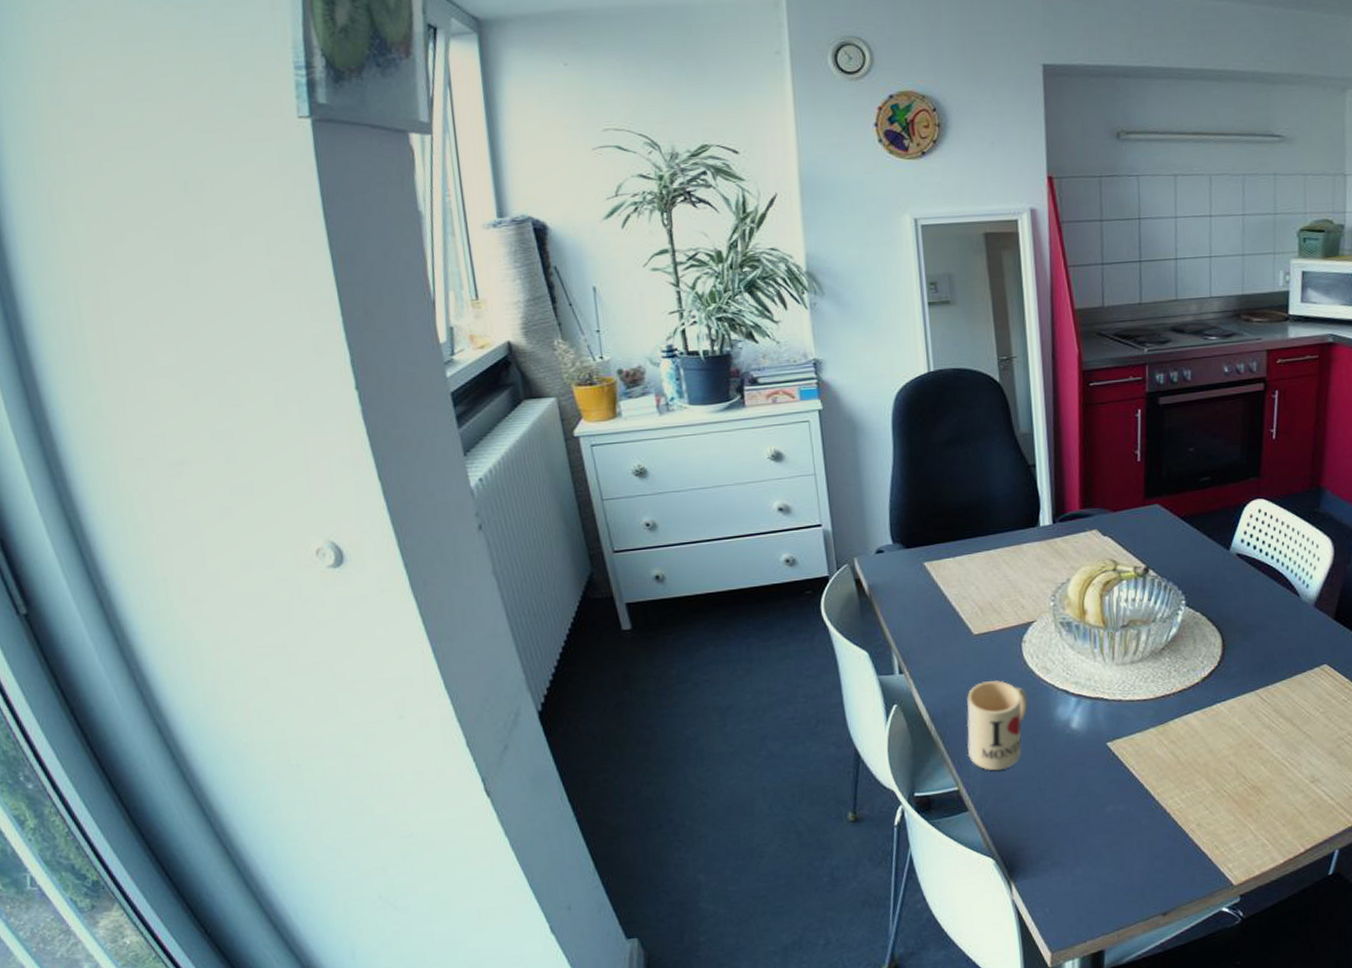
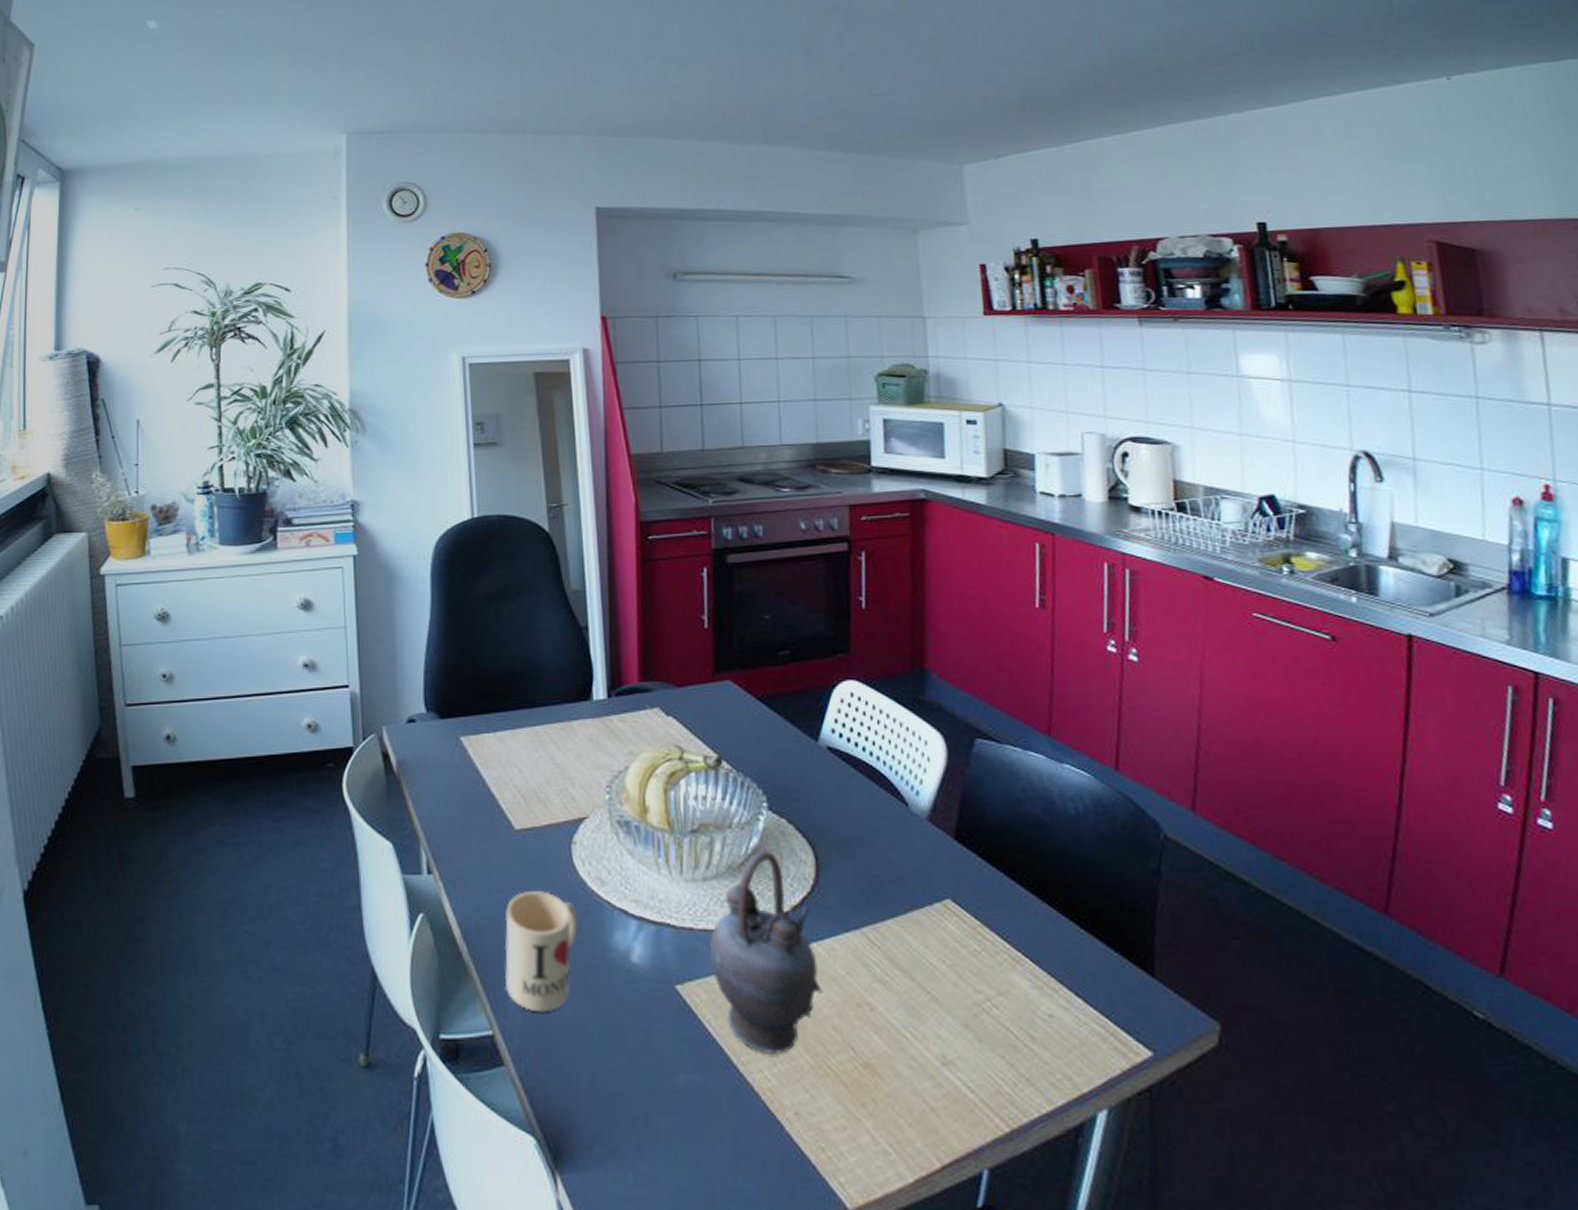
teapot: none [1135,637,1223,787] -> present [710,851,823,1056]

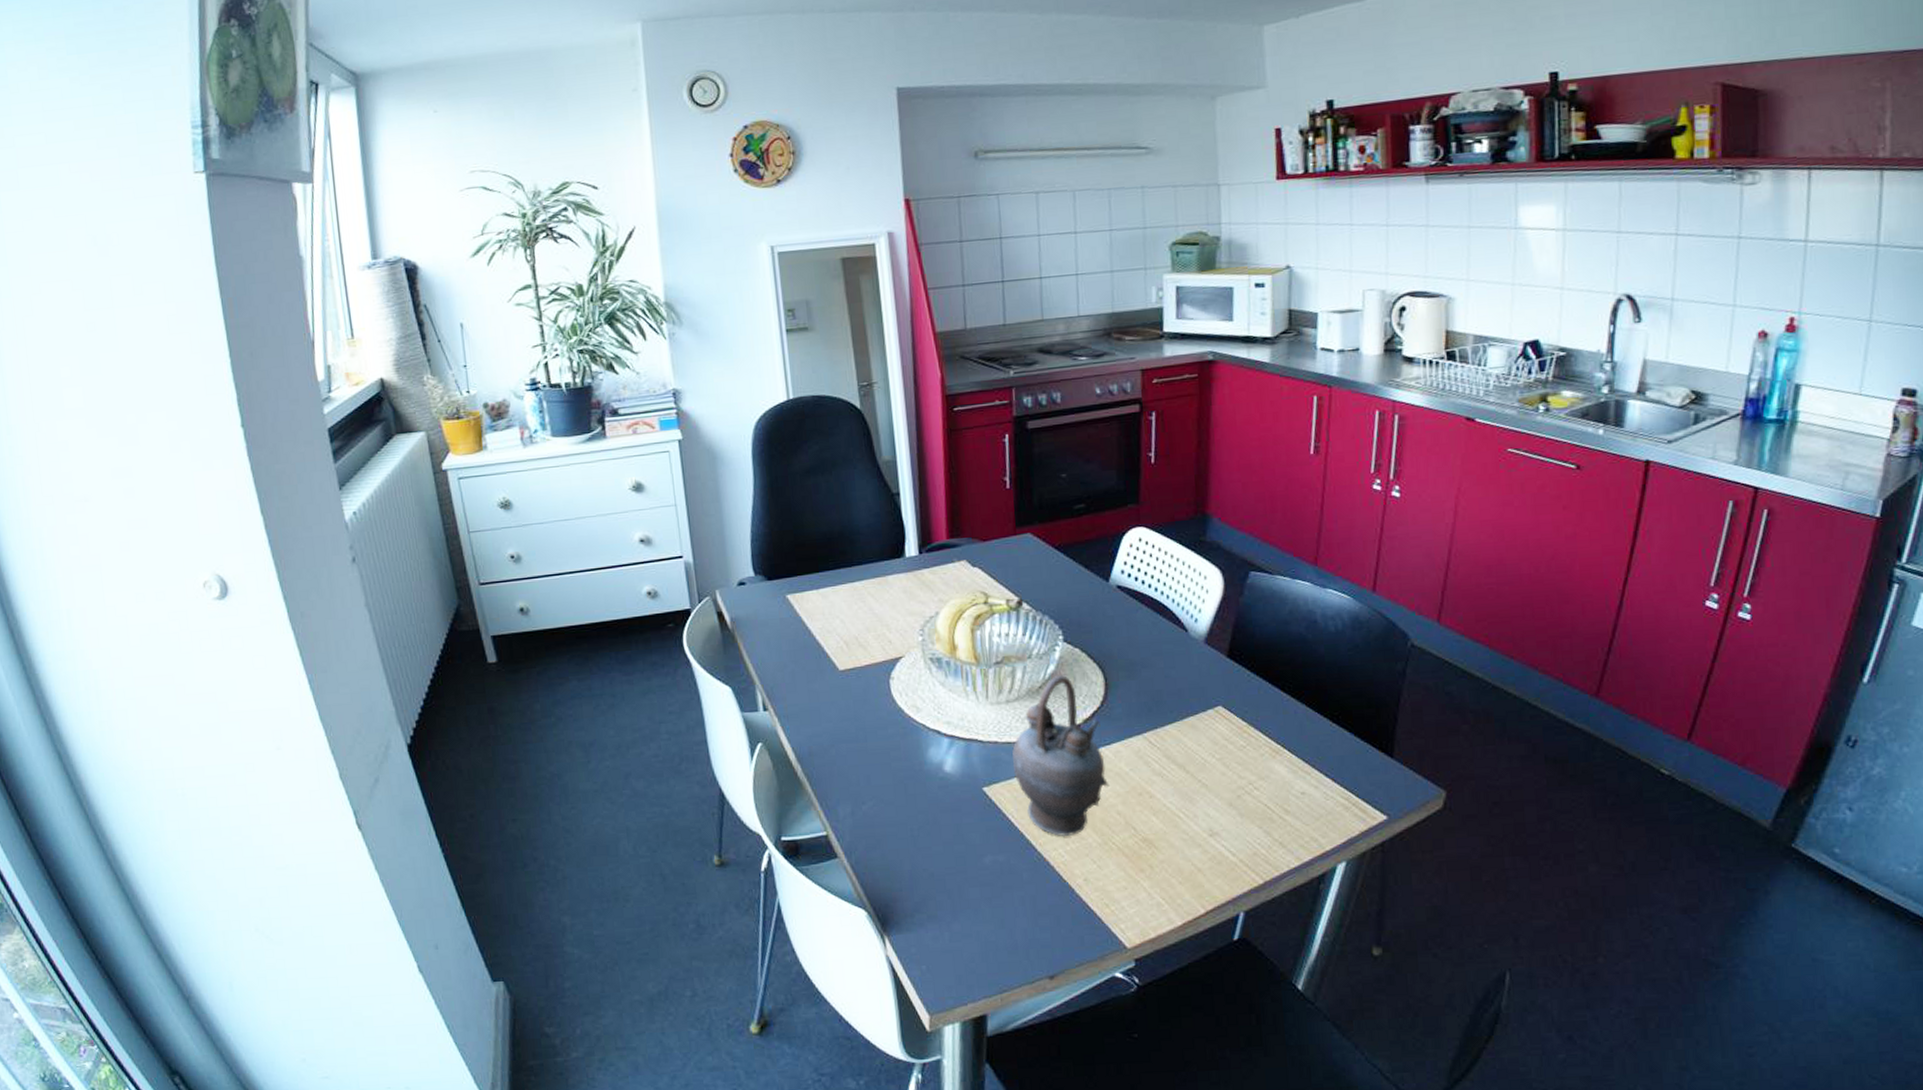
mug: present [504,890,579,1013] -> none [833,718,898,816]

